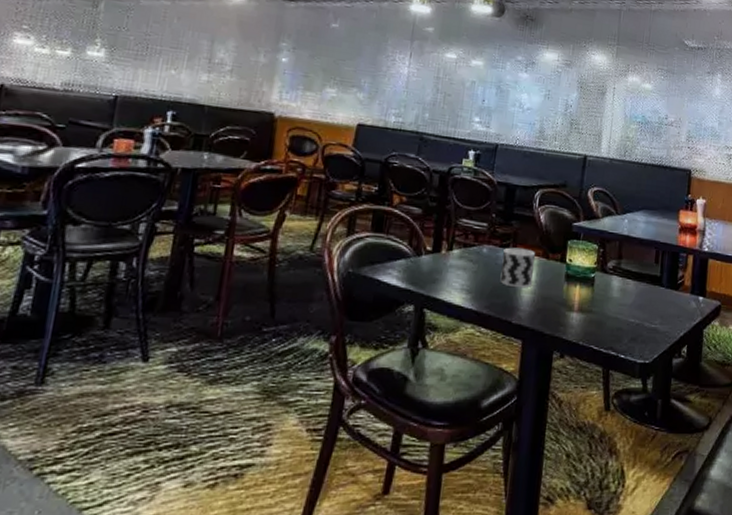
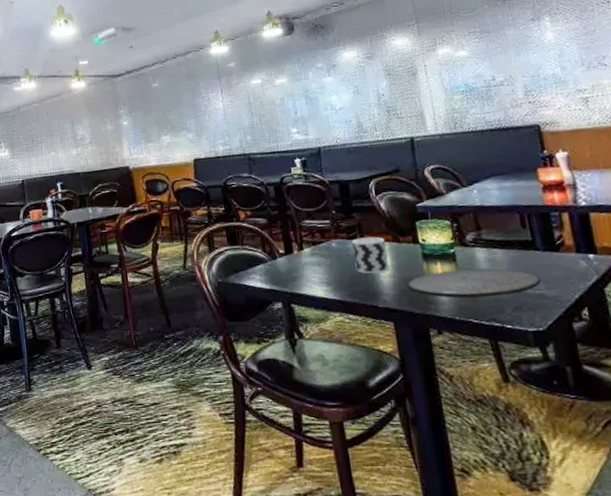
plate: none [545,294,658,326] -> present [408,268,541,299]

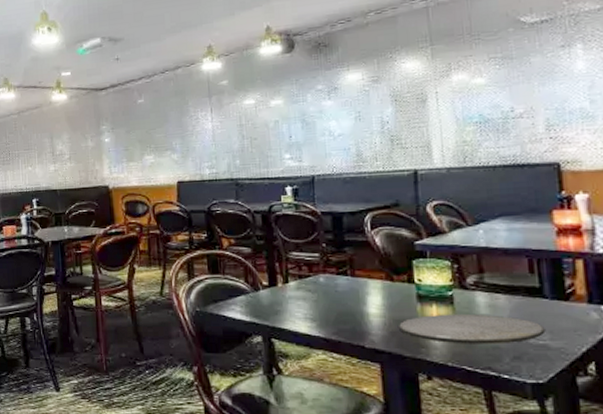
cup: present [352,236,390,274] -> none [341,273,380,313]

